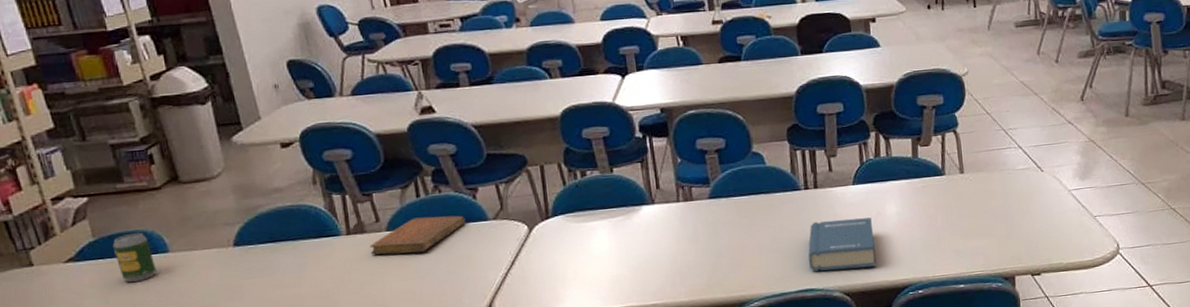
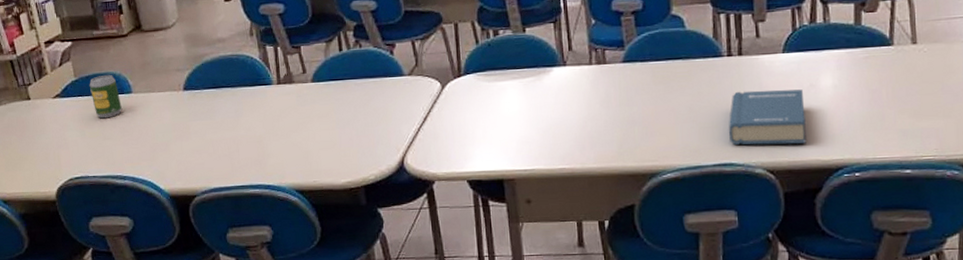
notebook: present [369,215,465,255] -> none [296,70,383,105]

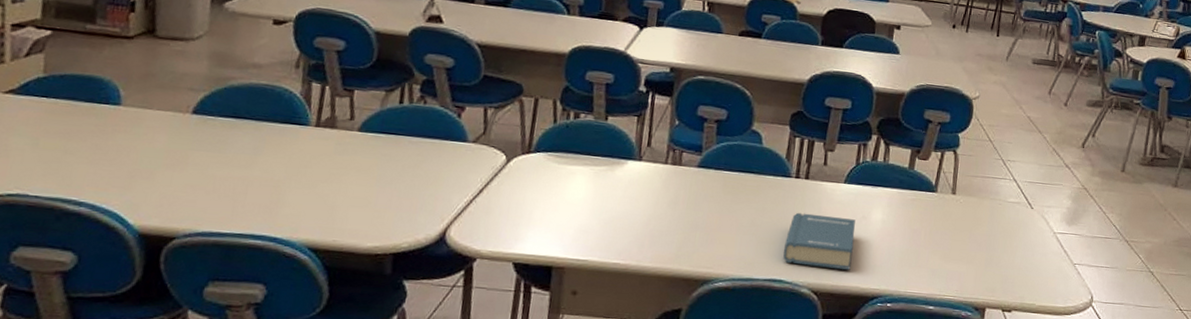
soda can: present [89,74,122,119] -> none [61,77,103,130]

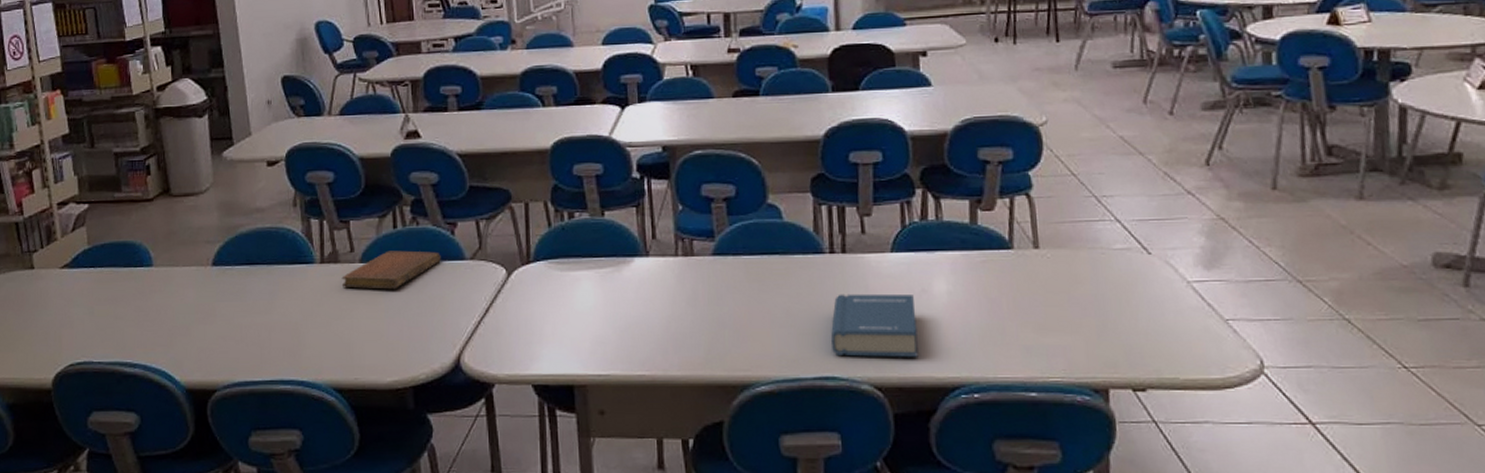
notebook: none [334,123,444,161] -> present [341,250,441,290]

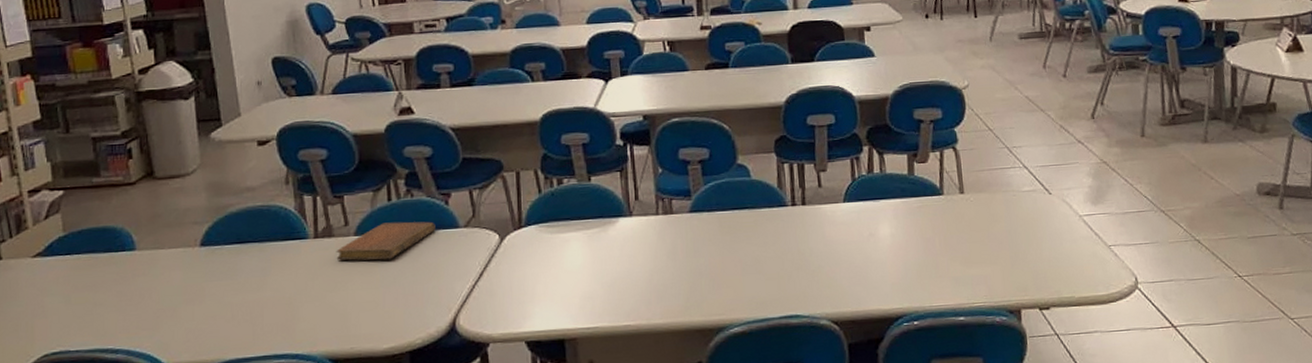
book: present [831,293,919,357] -> none [794,239,868,296]

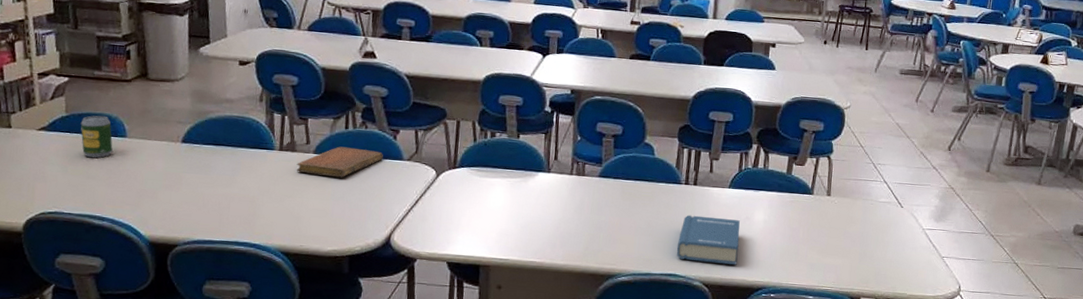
soda can: none [81,228,121,281] -> present [80,115,113,158]
book: none [794,239,868,296] -> present [677,215,740,265]

